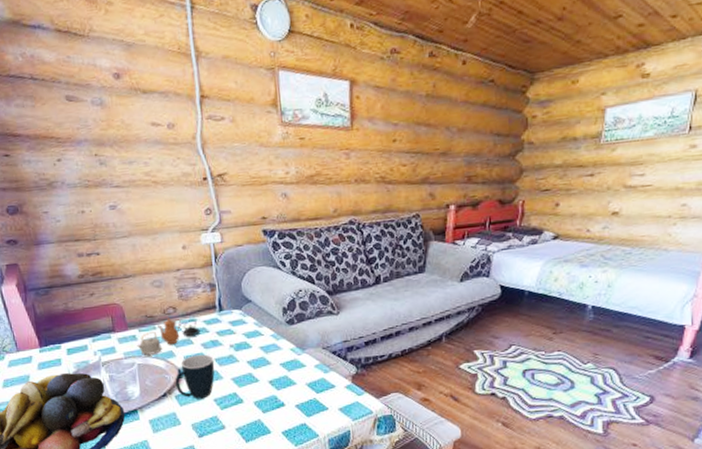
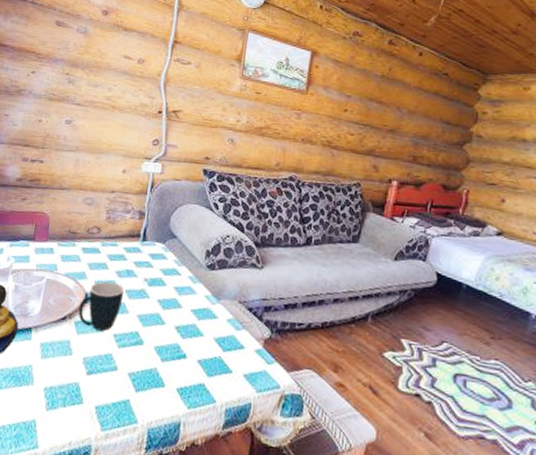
teapot: present [137,317,200,355] -> none [51,237,119,272]

